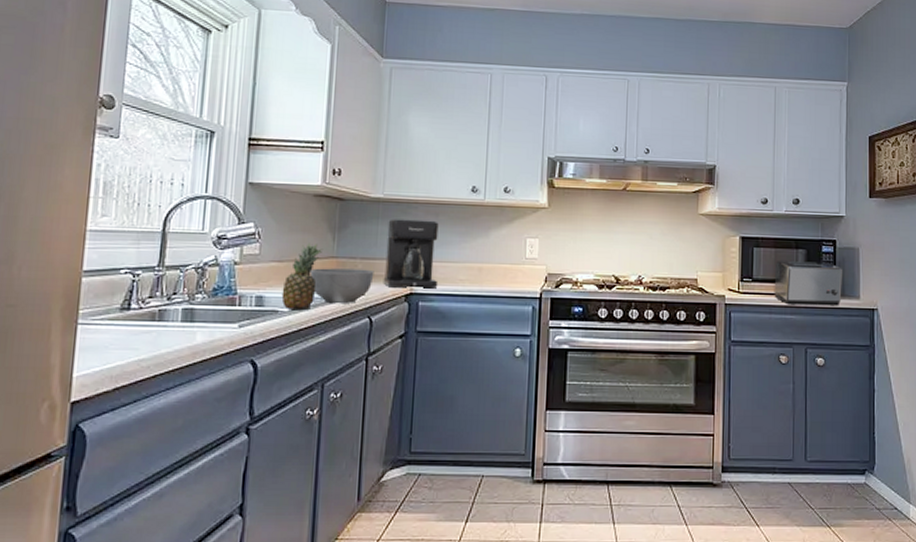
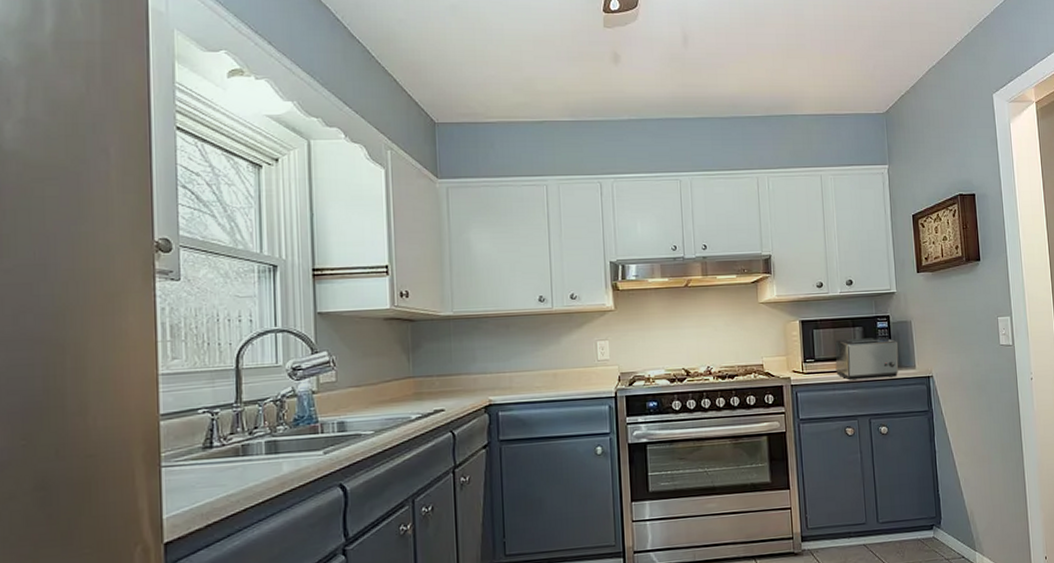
fruit: present [281,242,324,311] -> none [363,365,400,433]
bowl: present [309,268,374,303] -> none [388,385,452,422]
coffee maker: present [383,219,439,289] -> none [460,332,516,401]

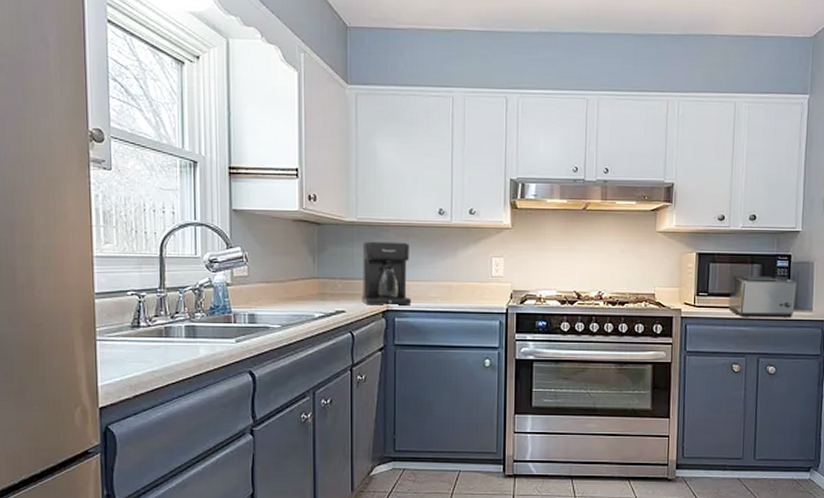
coffee maker: none [460,332,516,401] -> present [361,241,412,306]

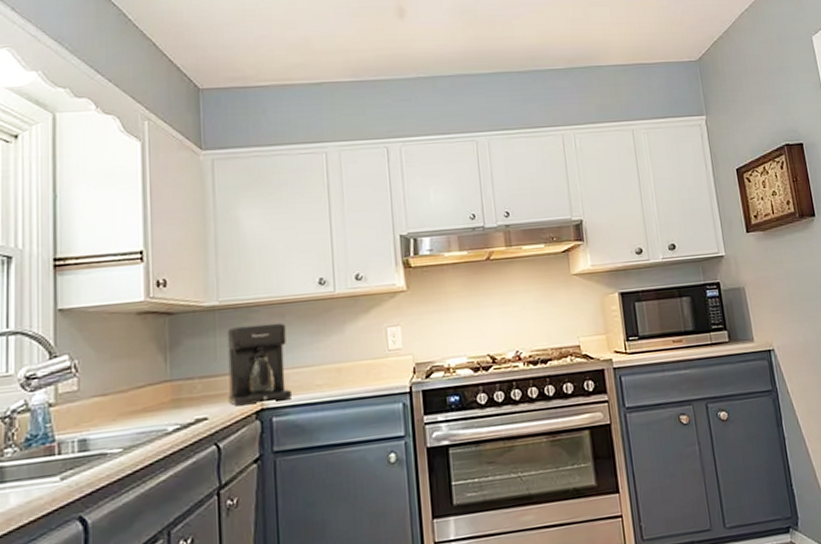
toaster: present [728,275,796,318] -> none [660,307,735,360]

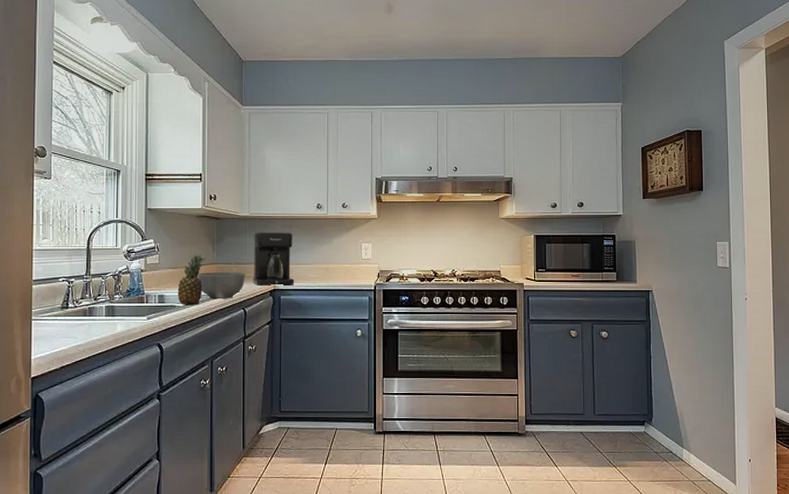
fruit: none [109,368,155,451] -> present [177,253,206,305]
bowl: none [140,389,217,435] -> present [197,272,246,298]

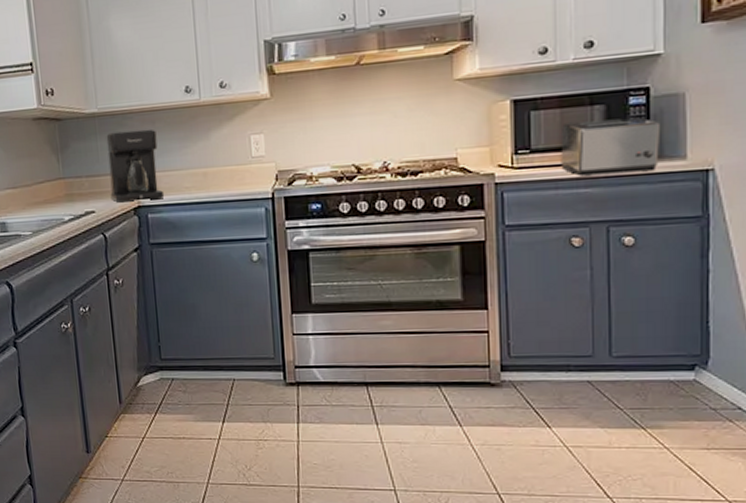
fruit: present [177,253,206,305] -> none [20,166,51,234]
bowl: present [197,272,246,298] -> none [42,186,101,223]
toaster: none [564,253,621,289] -> present [560,117,659,177]

